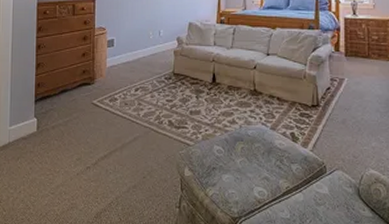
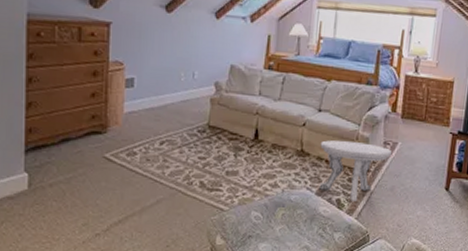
side table: none [271,79,340,134] -> present [319,140,393,201]

